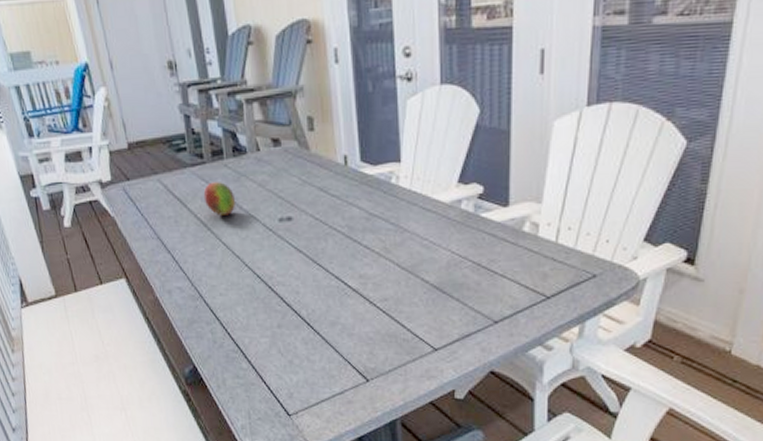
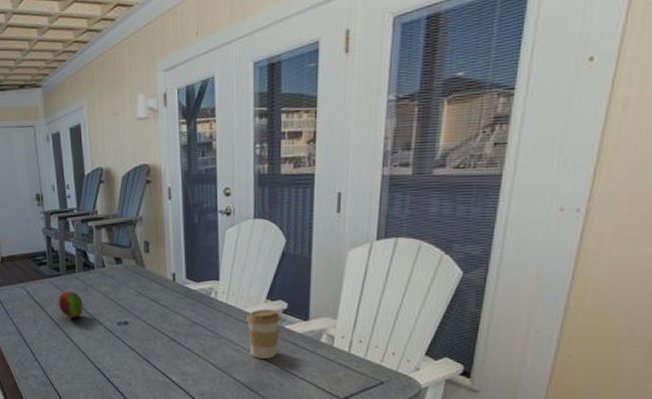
coffee cup: none [435,194,476,254] -> present [247,309,281,359]

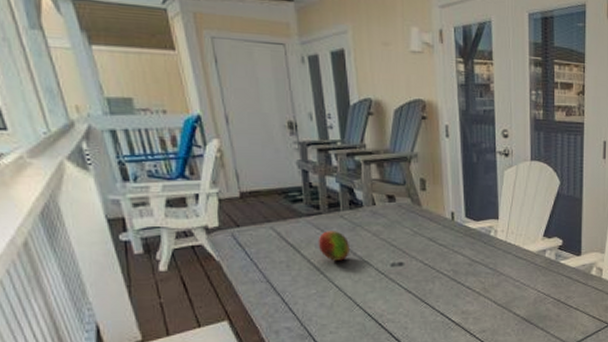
coffee cup: present [247,309,281,359] -> none [526,246,557,293]

